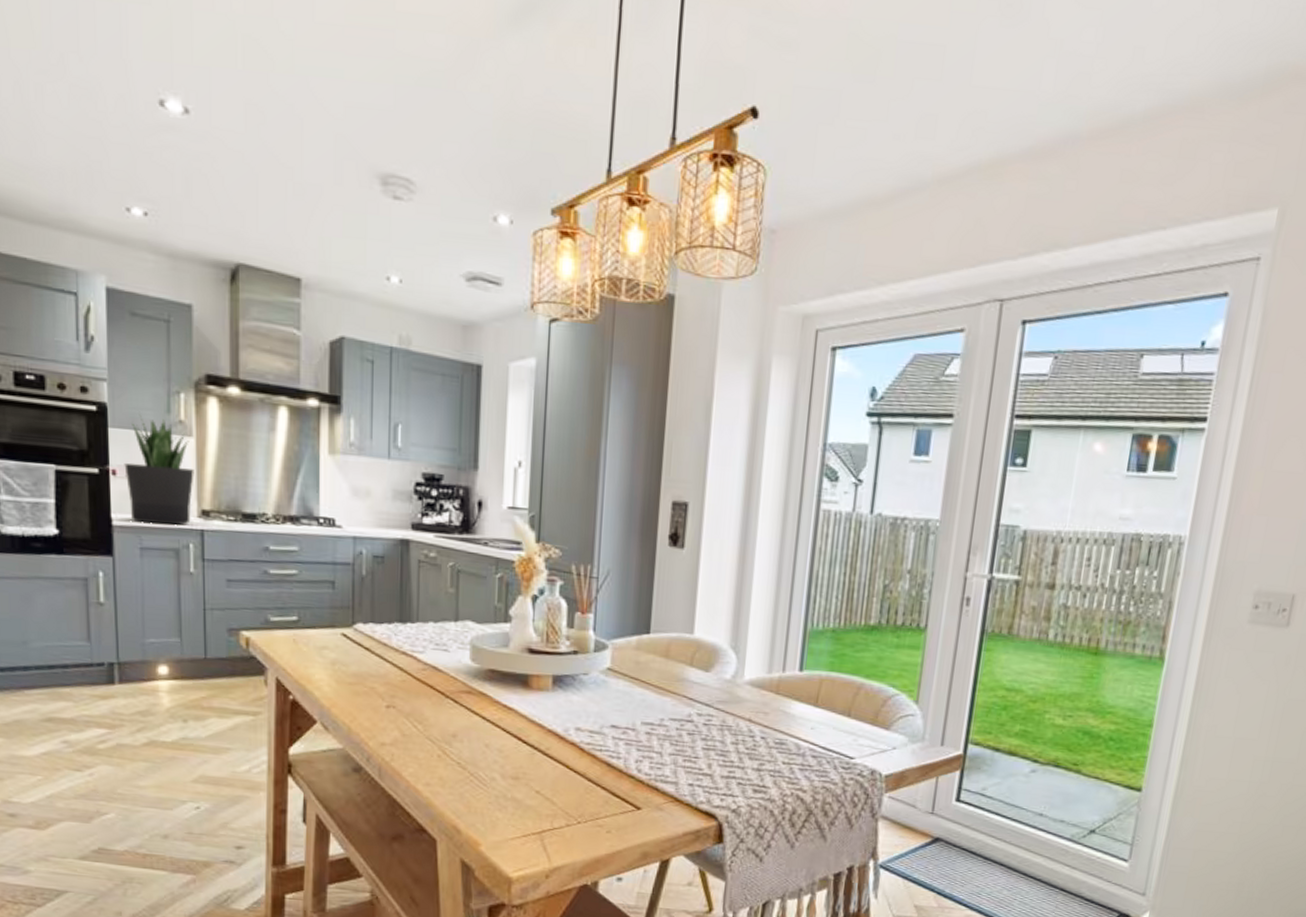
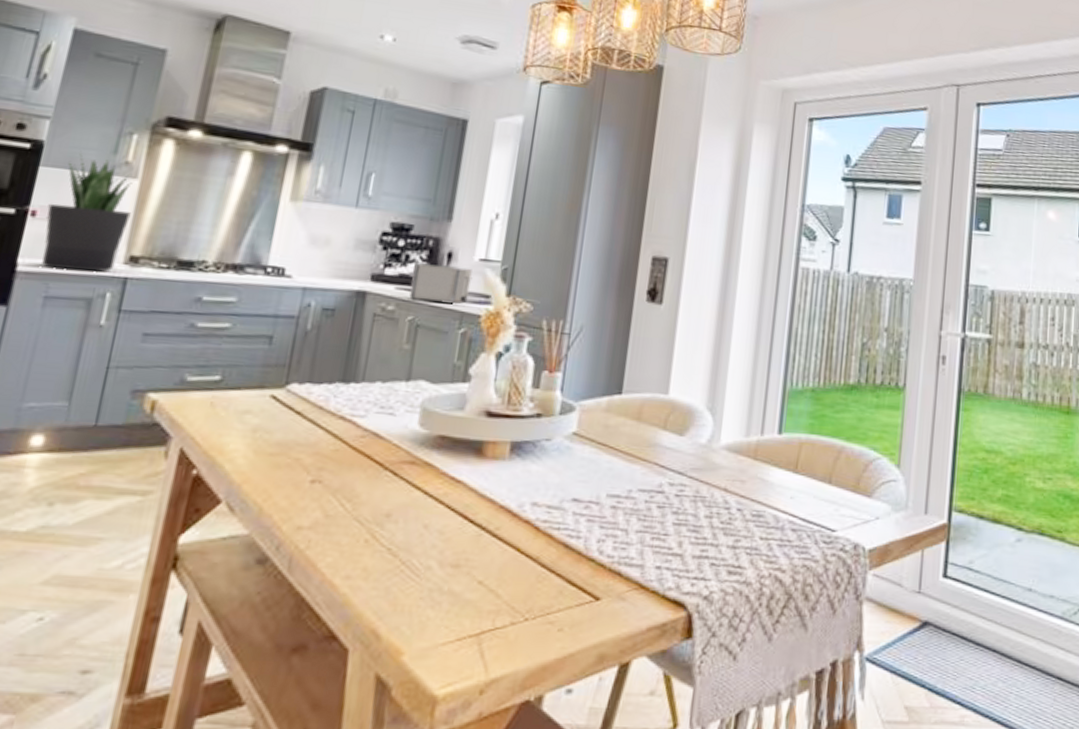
toaster: none [448,512,503,551] -> present [409,263,473,305]

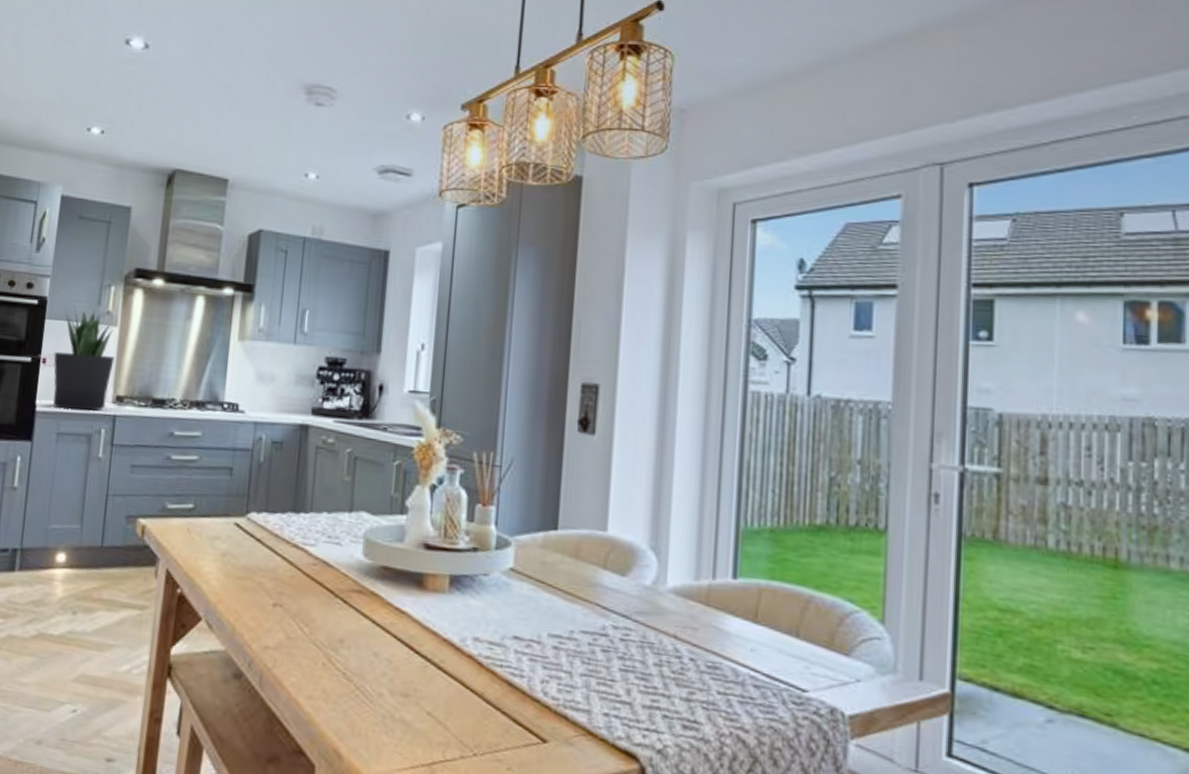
toaster: present [409,263,473,305] -> none [347,396,403,437]

